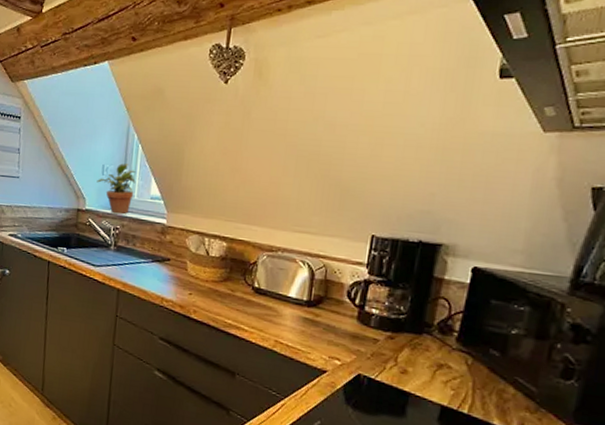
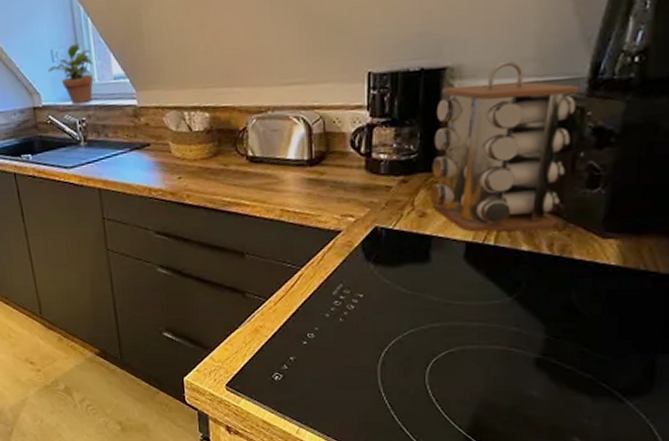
spice rack: none [412,248,561,411] -> present [430,60,579,232]

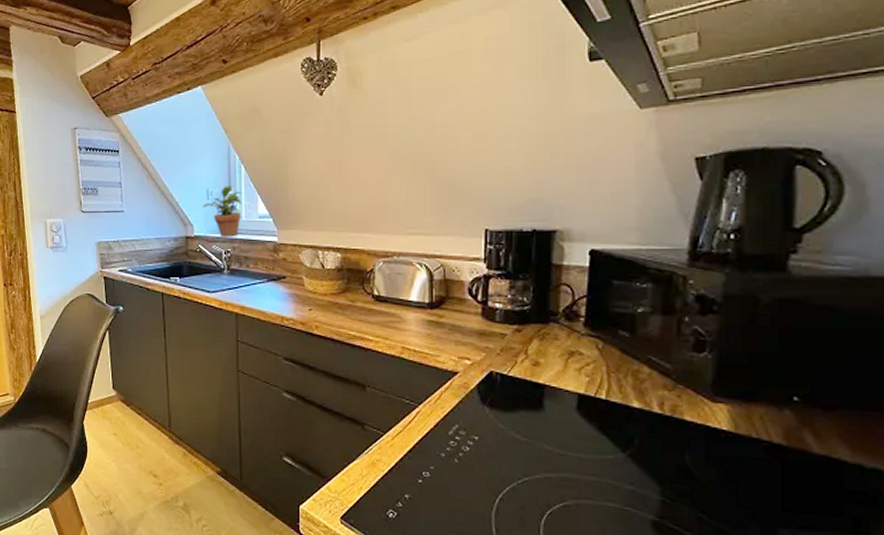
spice rack: present [430,60,579,232] -> none [543,229,680,390]

